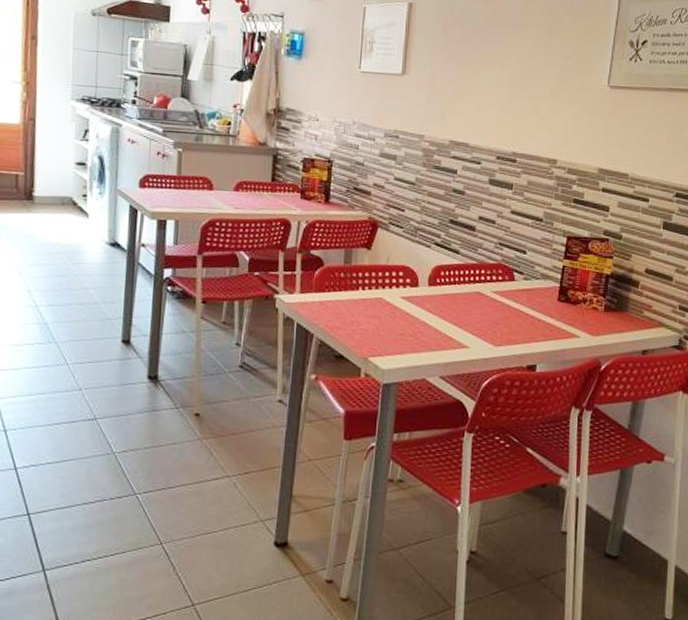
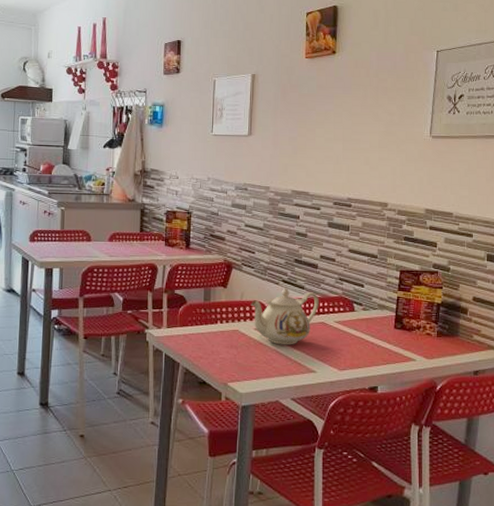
teapot: none [398,252,475,317] -> present [251,288,319,345]

